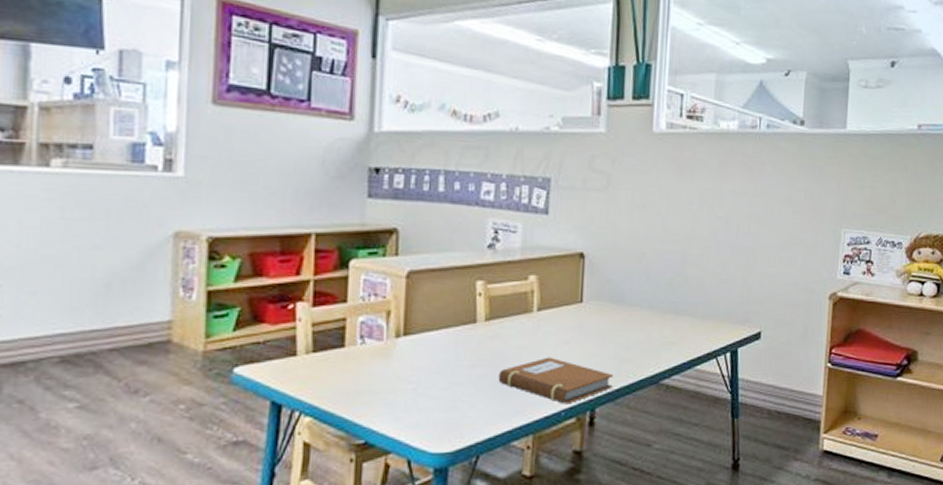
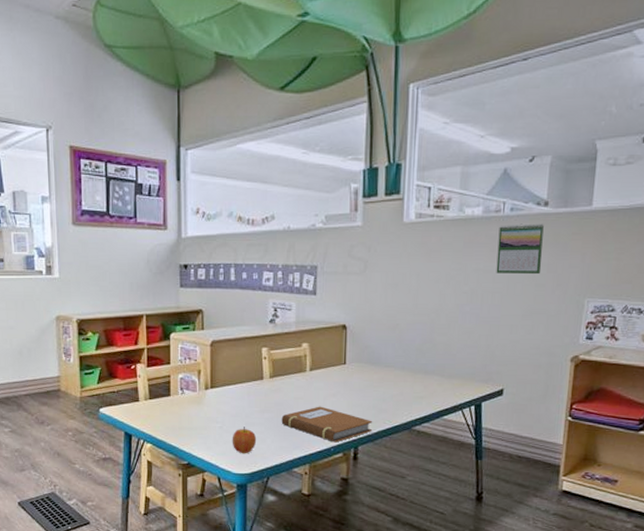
apple: none [429,387,465,426] -> present [232,427,257,454]
calendar: none [752,142,800,200] -> present [496,223,544,275]

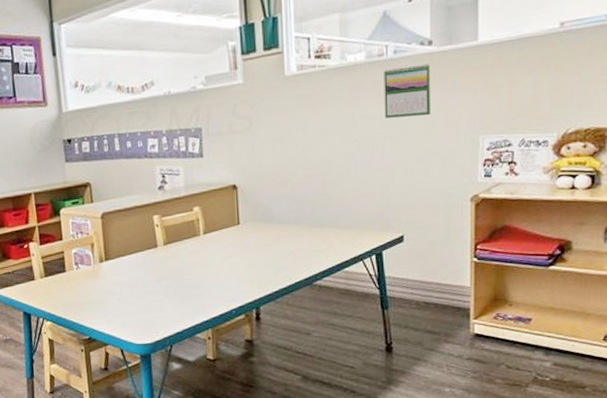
apple: present [232,427,257,454] -> none [131,296,157,324]
notebook: present [281,406,373,443] -> none [179,269,273,305]

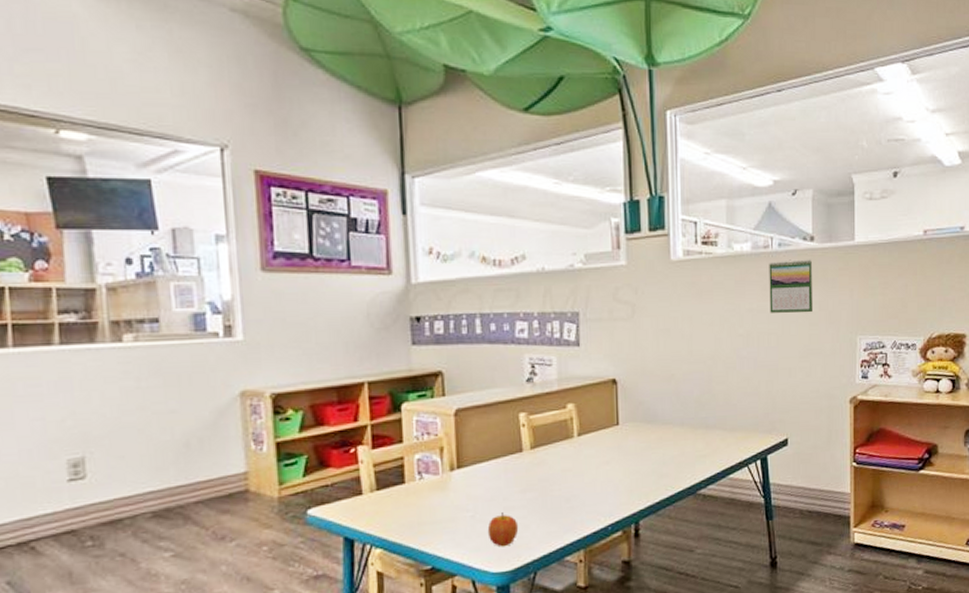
apple: none [131,296,157,324] -> present [487,512,519,547]

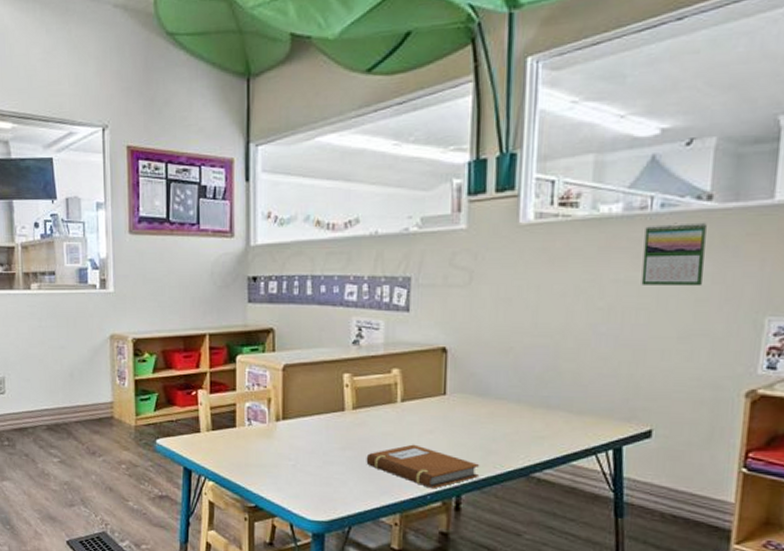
apple: present [487,512,519,547] -> none [307,466,337,498]
notebook: none [547,477,654,520] -> present [366,444,480,489]

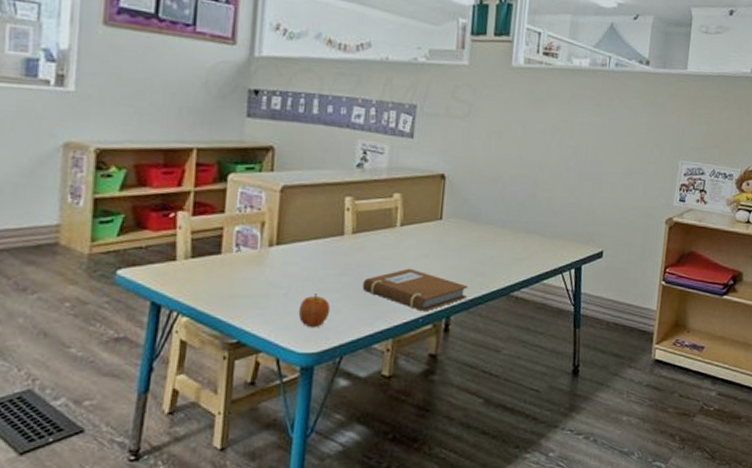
apple: none [307,466,337,498] -> present [298,293,331,328]
calendar: present [641,222,707,287] -> none [600,79,645,133]

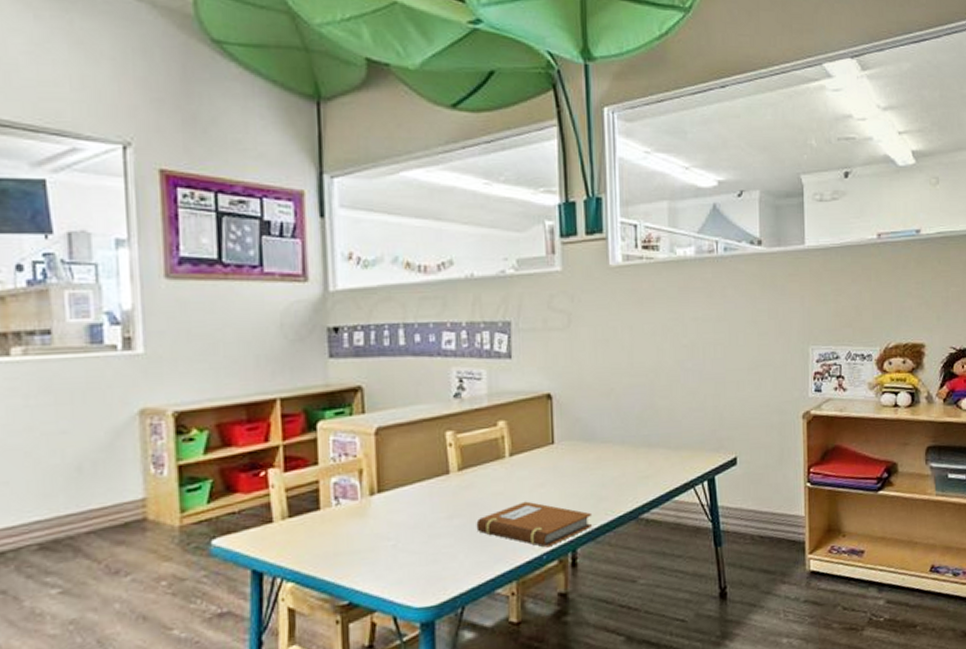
apple: present [298,293,331,328] -> none [410,541,445,580]

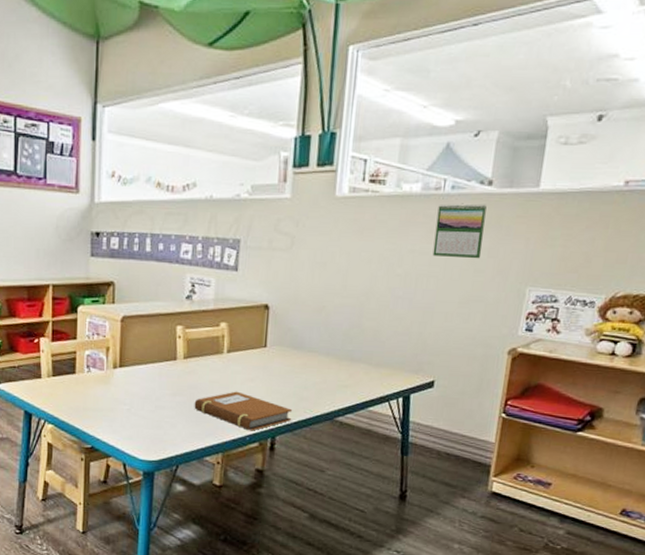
calendar: none [714,264,762,322] -> present [432,203,487,259]

